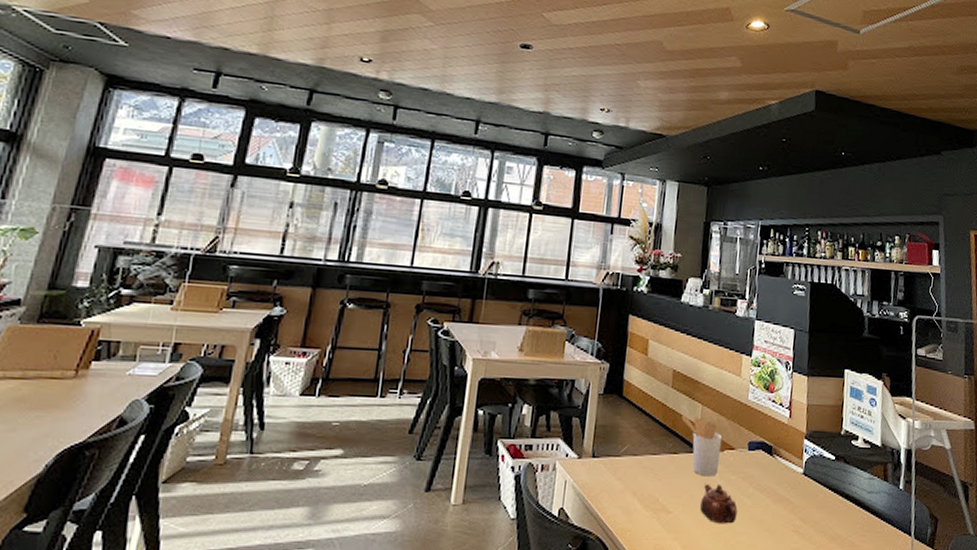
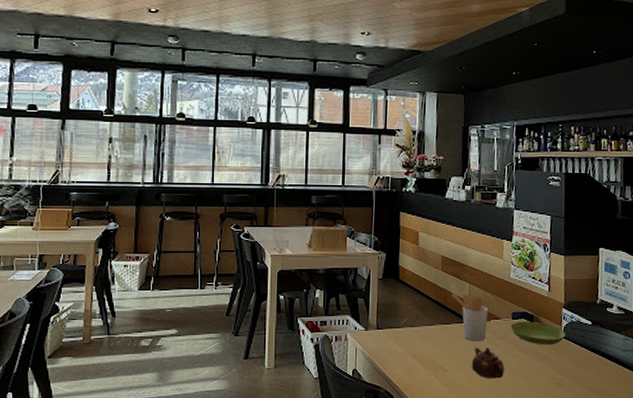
saucer: none [746,452,807,483] -> present [510,321,566,345]

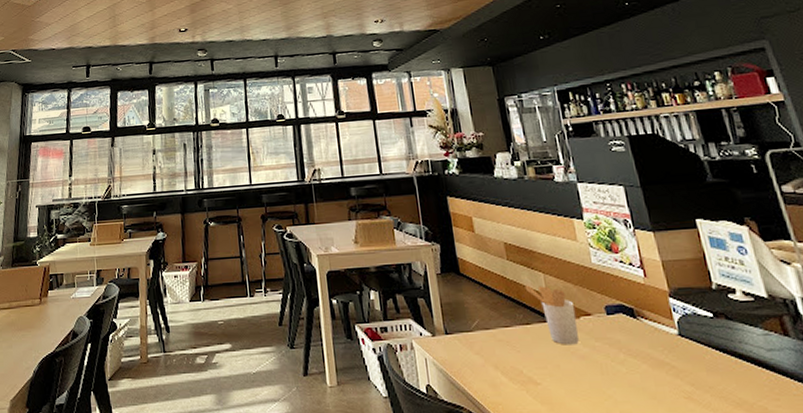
teapot: present [471,348,505,379] -> none [568,352,614,394]
saucer: present [510,321,566,345] -> none [606,316,682,347]

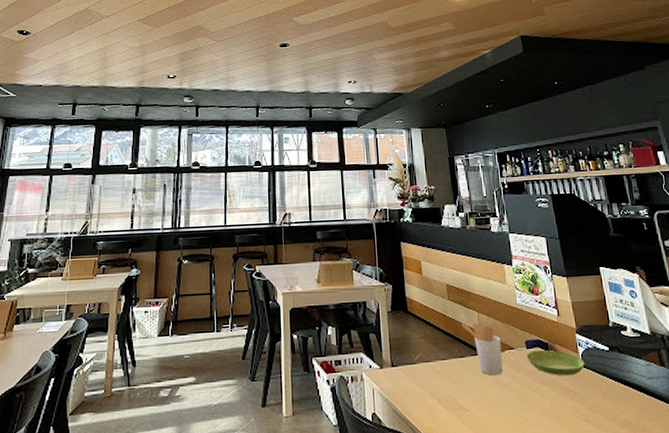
saucer: none [606,316,682,347] -> present [526,349,585,376]

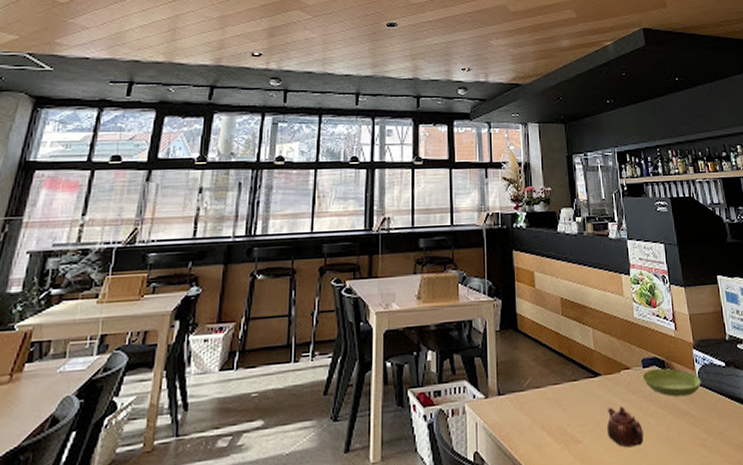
utensil holder: present [461,322,503,376] -> none [575,340,618,400]
teapot: none [492,382,529,418] -> present [606,406,644,448]

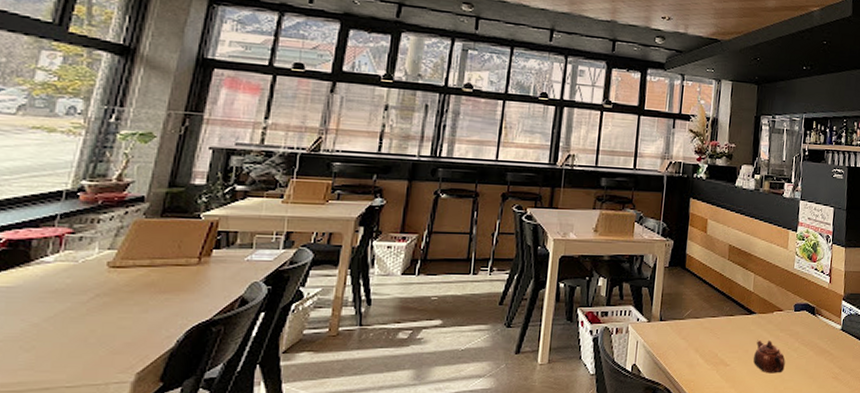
saucer: present [642,368,701,397] -> none [792,313,845,338]

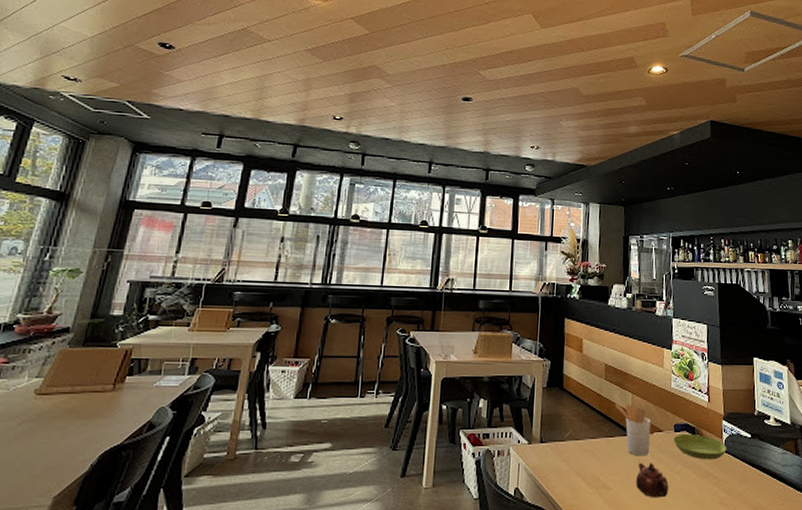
utensil holder: none [737,283,772,334] -> present [615,403,651,456]
saucer: none [792,313,845,338] -> present [673,434,727,460]

